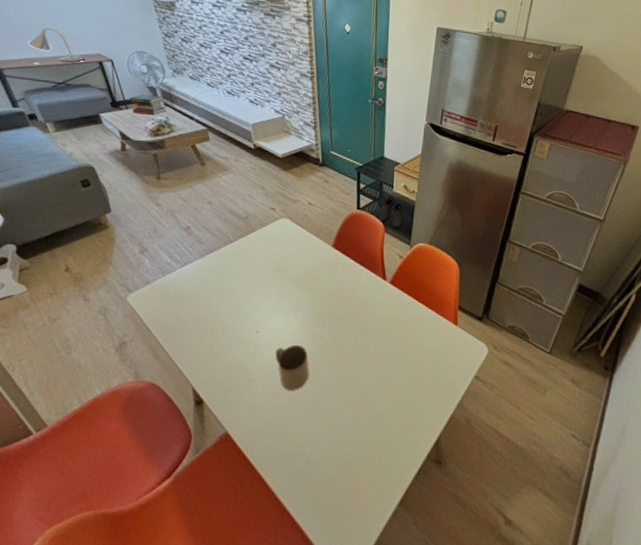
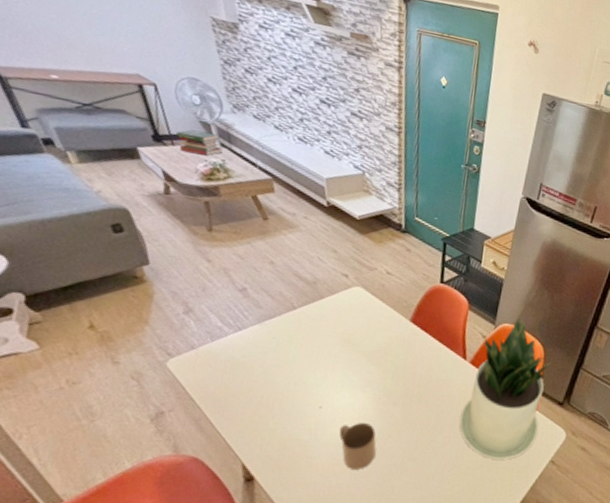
table lamp: present [29,27,85,63] -> none [44,33,120,82]
shoe: present [379,197,404,228] -> none [463,272,491,306]
planter: none [384,238,468,377] -> present [459,318,552,460]

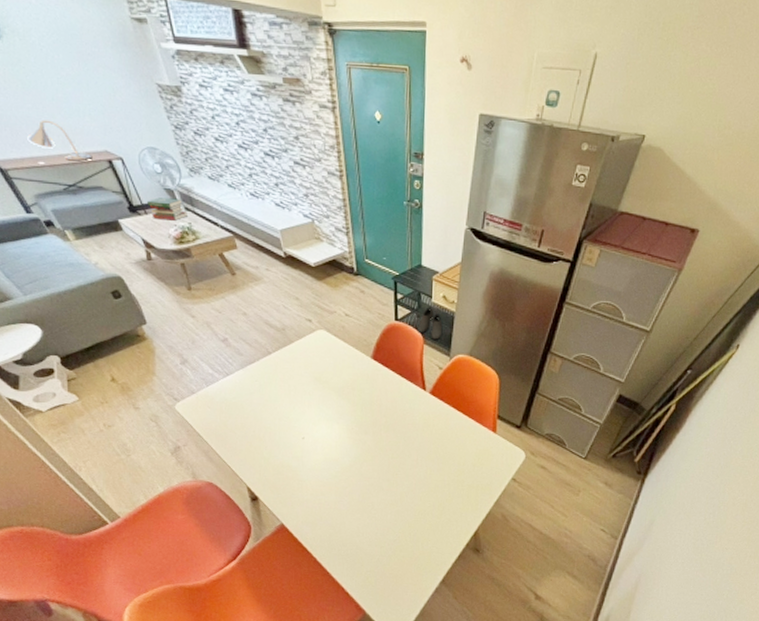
table lamp: none [44,33,120,82] -> present [29,120,93,161]
cup: present [339,423,377,470] -> none [321,450,355,489]
planter: present [459,318,552,460] -> none [425,349,507,479]
shoe: none [463,272,491,306] -> present [418,308,443,340]

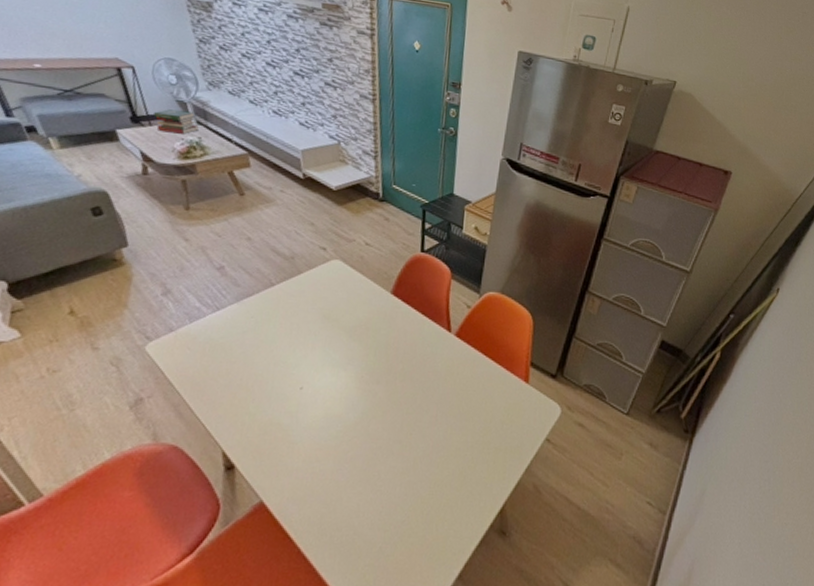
table lamp: present [29,120,93,161] -> none [28,22,100,67]
shoe: present [418,308,443,340] -> none [445,239,473,275]

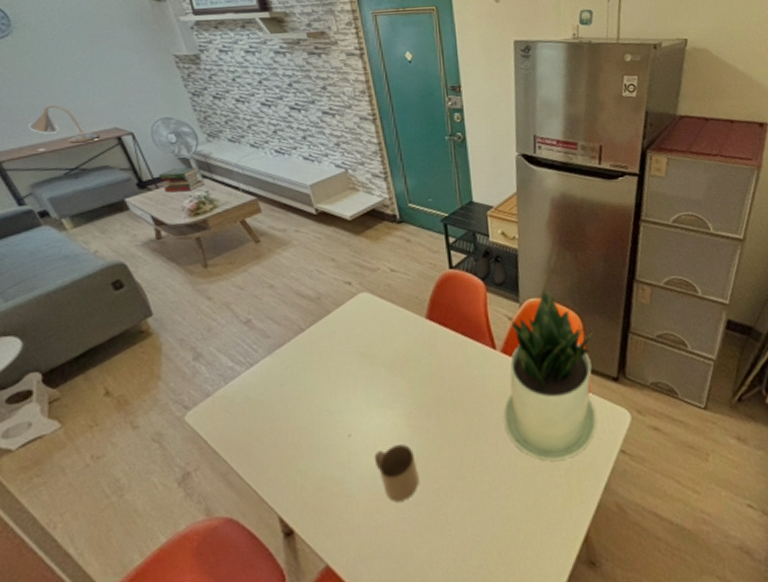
table lamp: none [28,22,100,67] -> present [30,105,100,144]
cup: none [321,404,360,454] -> present [374,444,419,502]
shoe: none [445,239,473,275] -> present [477,248,507,285]
planter: none [446,286,542,439] -> present [503,289,597,461]

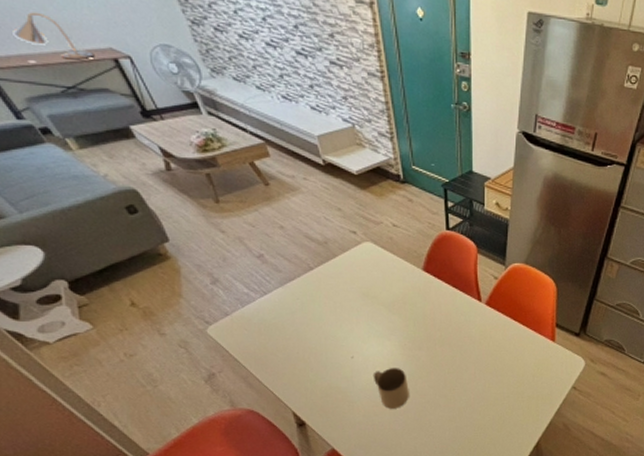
books: present [159,167,204,193] -> none [163,101,211,126]
shoe: present [477,248,507,285] -> none [471,216,497,249]
planter: present [503,289,597,461] -> none [482,257,565,390]

